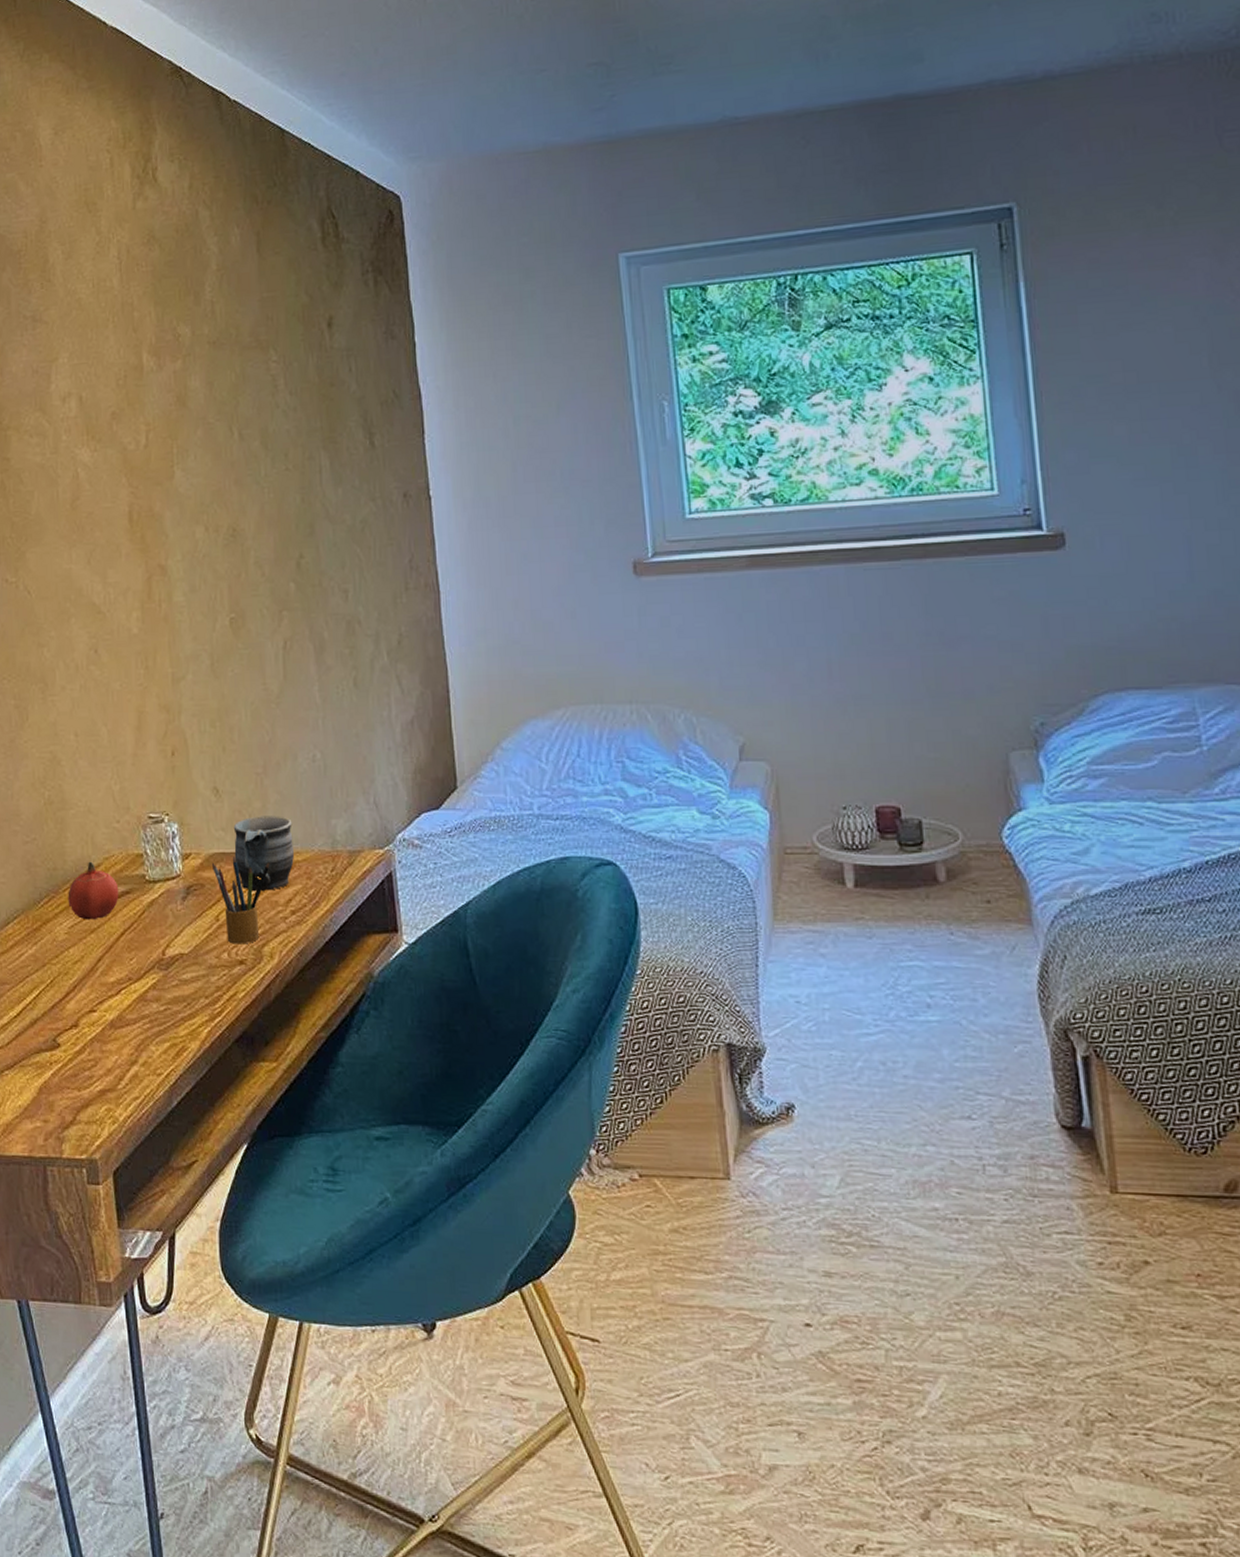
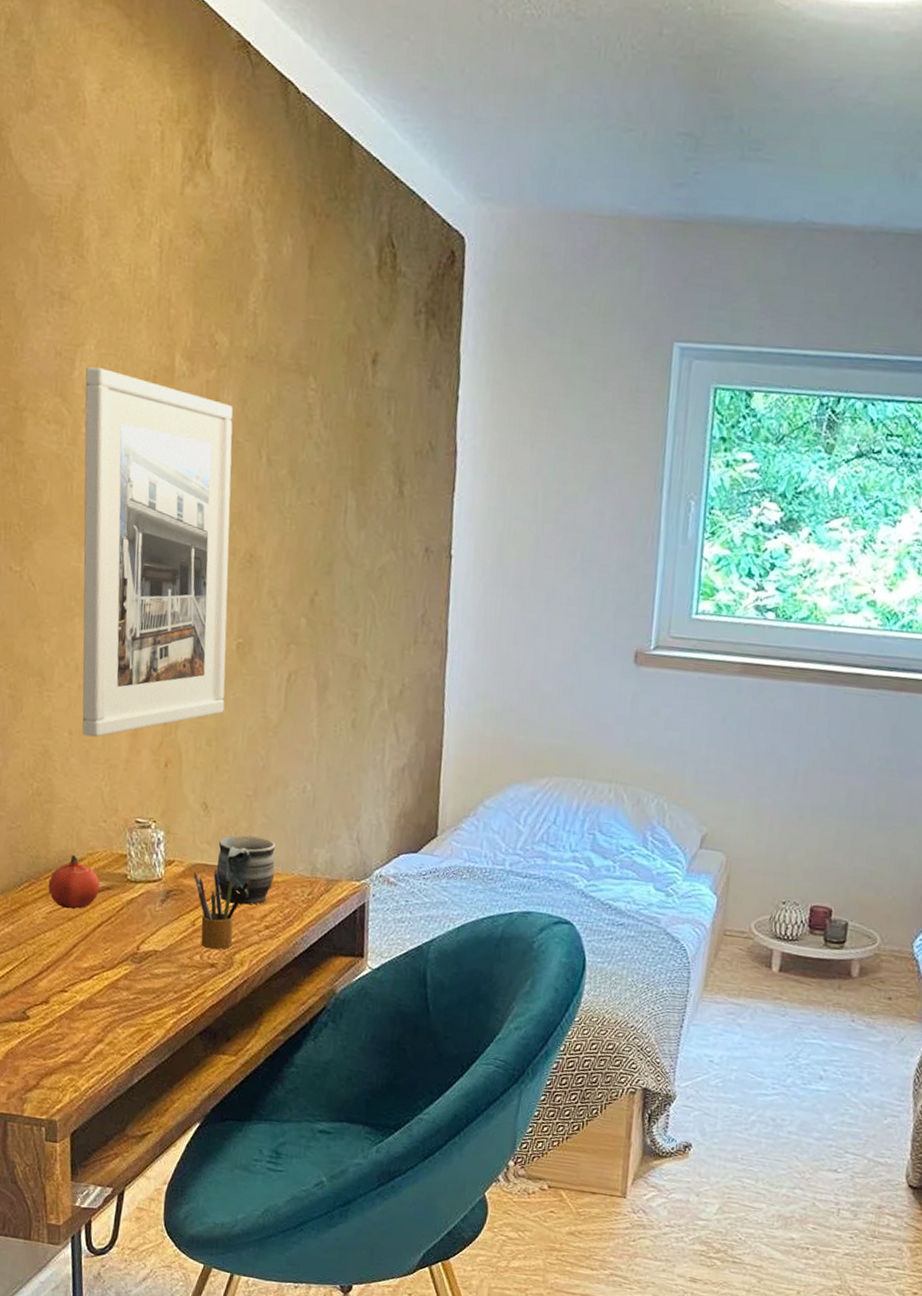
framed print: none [62,377,224,735] -> present [82,367,233,737]

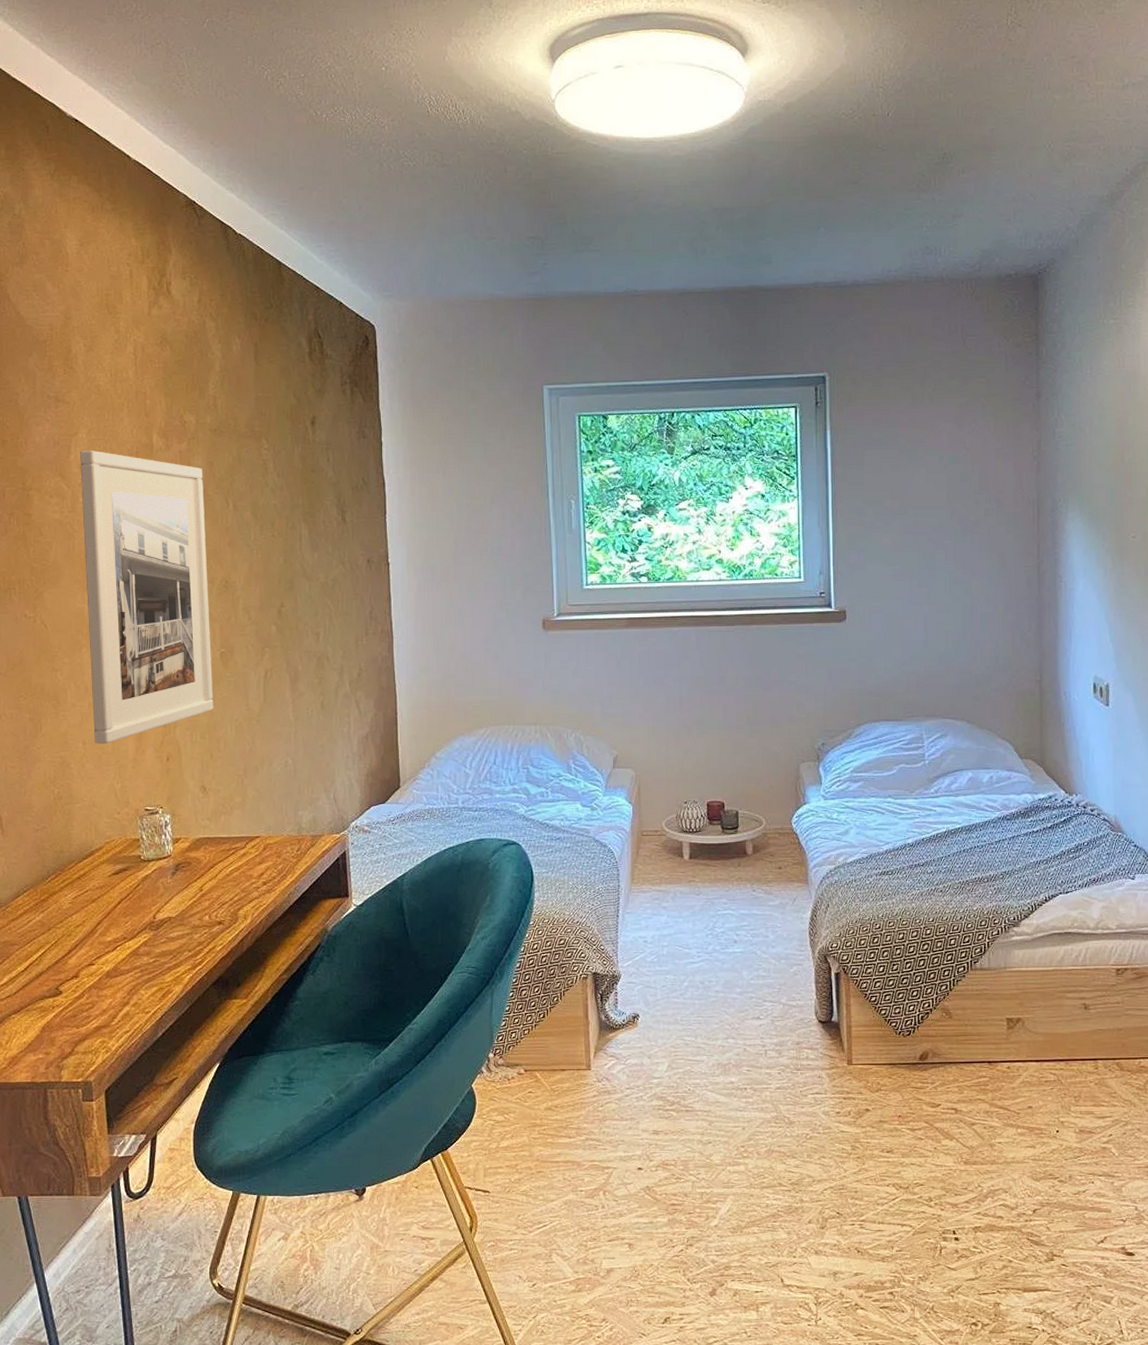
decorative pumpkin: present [48,854,100,910] -> none [73,845,117,892]
pencil box: present [194,869,250,950] -> none [199,841,247,909]
mug: present [216,835,276,905] -> none [217,808,267,868]

